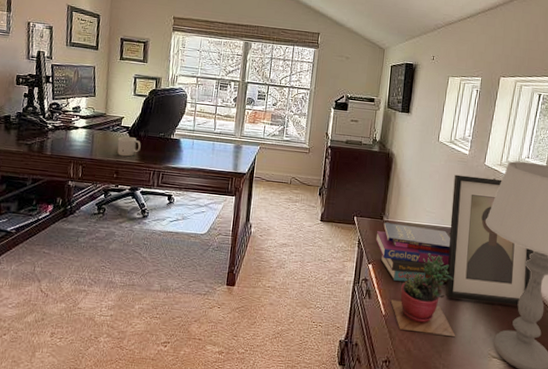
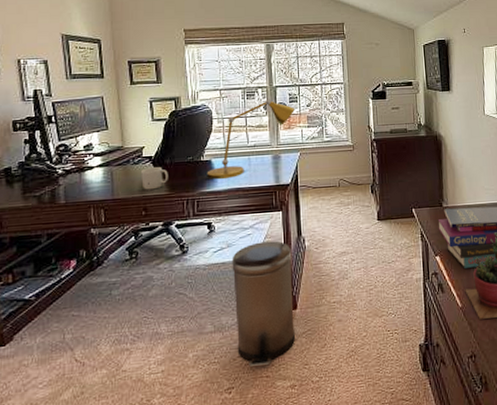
desk lamp: none [172,92,262,159] -> present [205,98,296,181]
pedal bin: none [178,220,238,330] -> present [232,241,295,368]

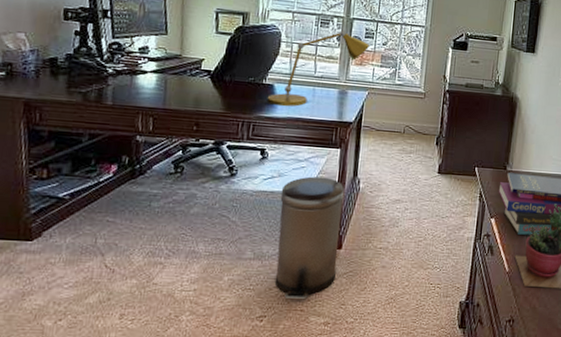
mug: present [140,167,168,190] -> none [196,82,226,106]

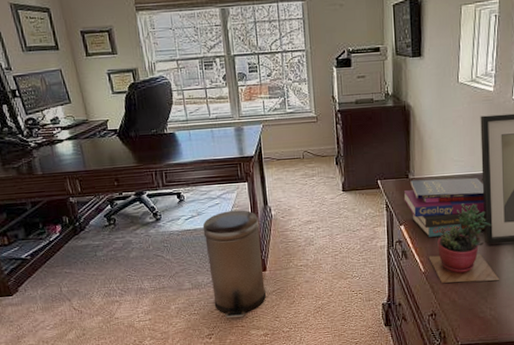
desk lamp: present [265,29,370,107] -> none [170,68,256,153]

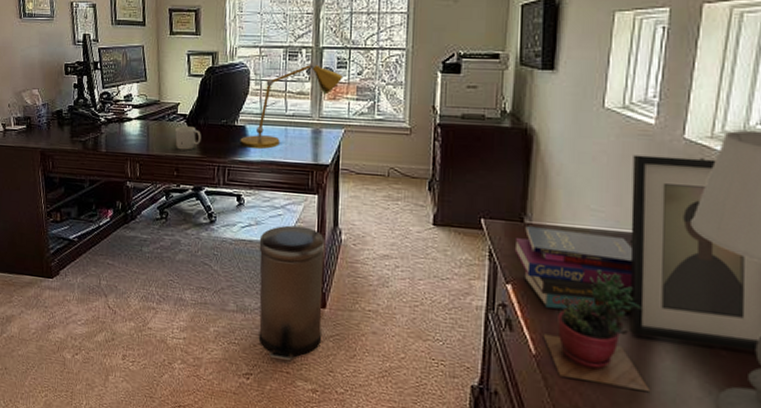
mug: none [107,140,135,162] -> present [174,126,201,150]
desk lamp: none [170,68,256,153] -> present [238,61,344,150]

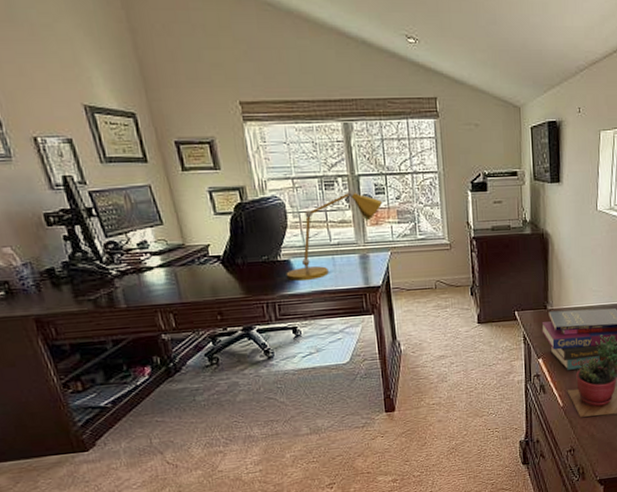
mug: present [174,126,201,150] -> none [209,267,243,293]
pedal bin: present [259,225,325,362] -> none [322,345,395,465]

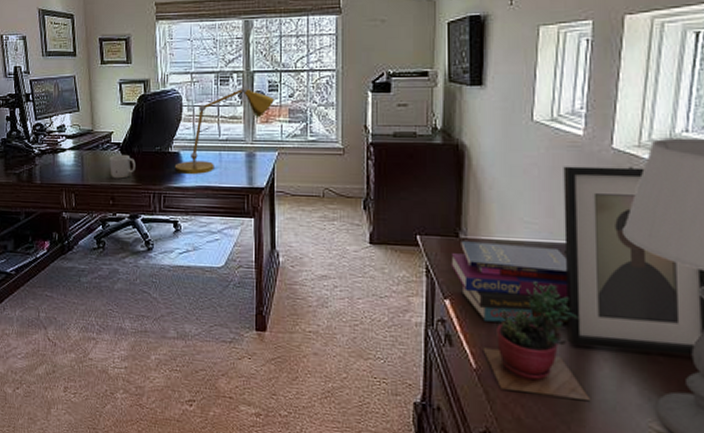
mug: none [209,267,243,293] -> present [109,155,136,179]

